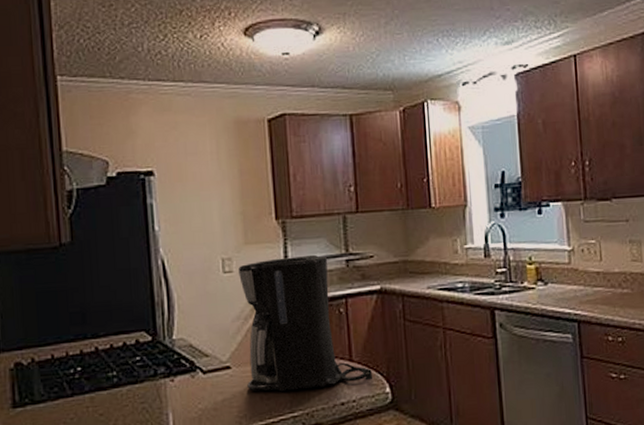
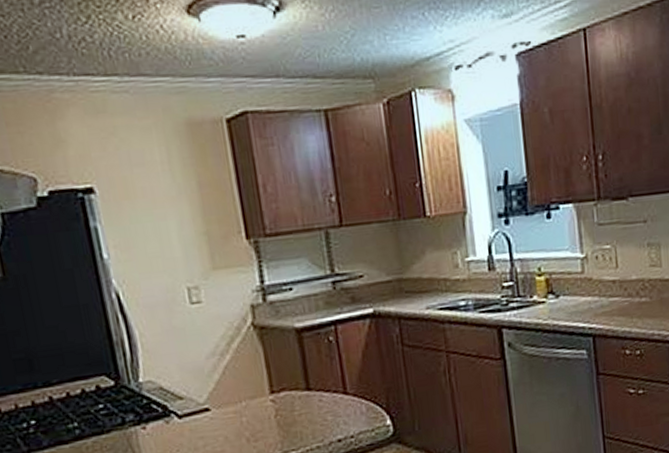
coffee maker: present [239,254,372,392] -> none [208,277,371,434]

